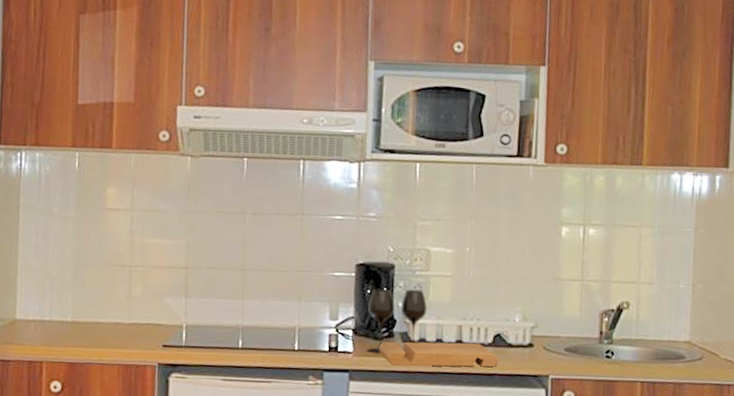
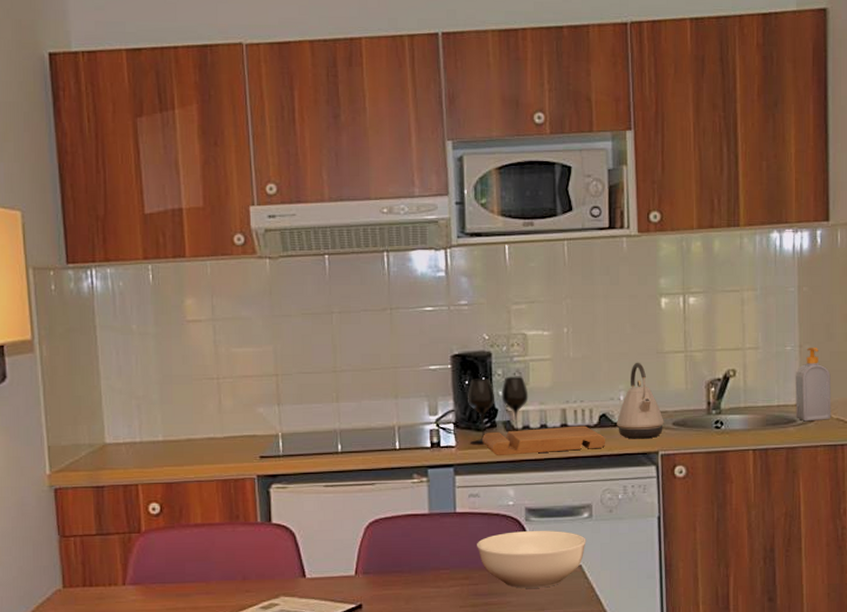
kettle: none [510,286,557,362] -> present [617,362,664,439]
soap bottle: none [685,287,721,360] -> present [795,347,832,422]

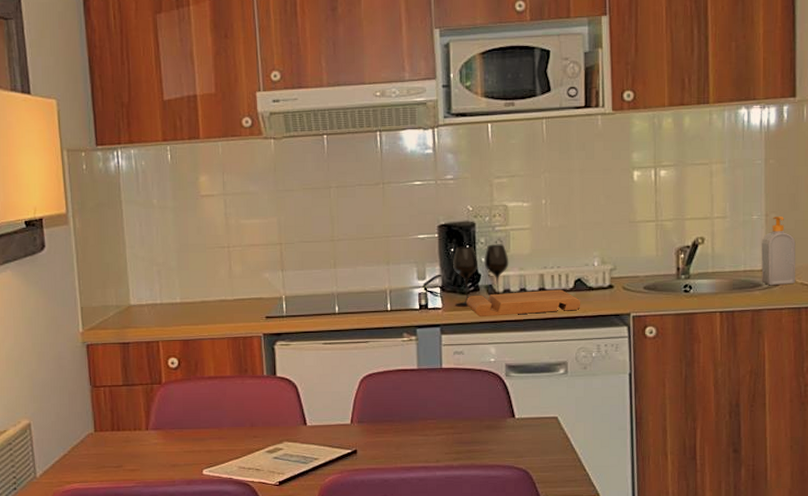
bowl: present [476,530,586,589] -> none [460,384,562,438]
kettle: present [617,362,664,439] -> none [591,230,636,302]

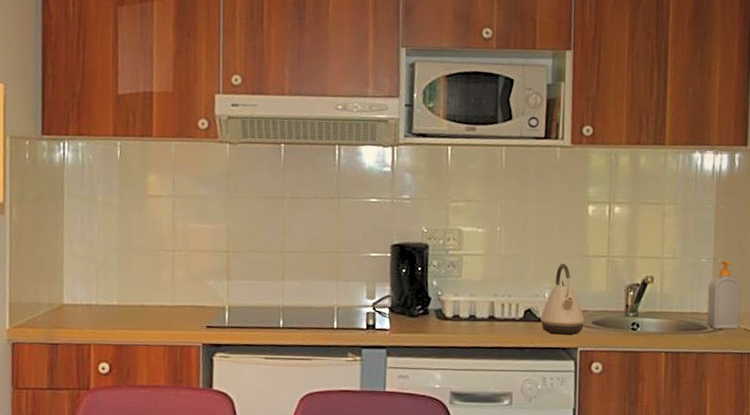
wine glass: present [453,244,509,308] -> none [402,268,461,331]
cutting board: present [466,289,581,316] -> none [415,318,530,342]
kettle: none [591,230,636,302] -> present [540,263,585,335]

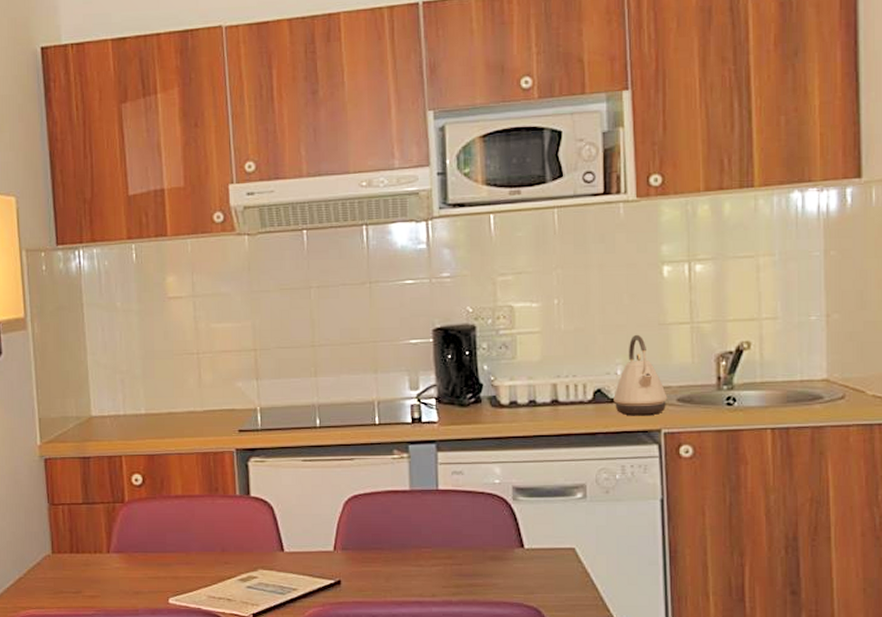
soap bottle: present [707,260,741,330] -> none [821,316,866,398]

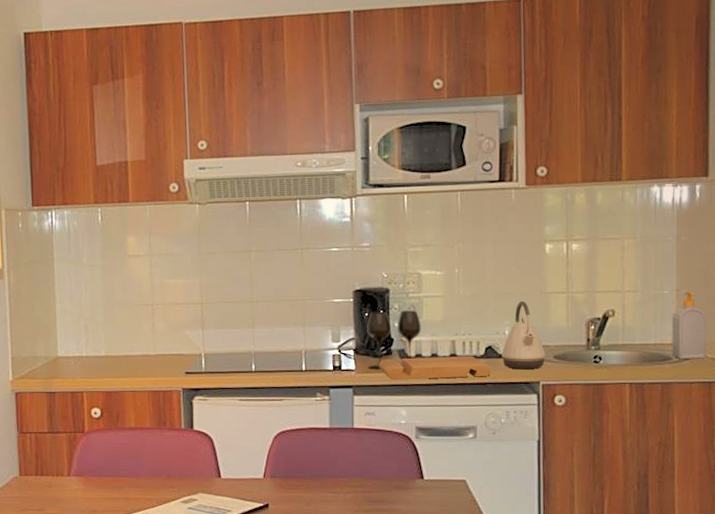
wine glass: none [451,349,516,422] -> present [367,310,422,371]
cutting board: none [466,401,602,432] -> present [379,356,491,380]
soap bottle: none [821,316,866,398] -> present [671,291,707,360]

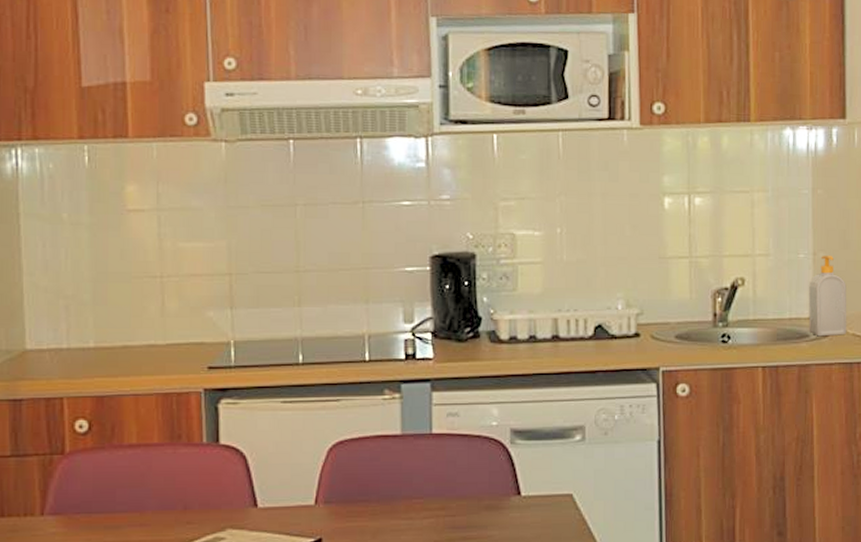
wine glass: present [367,310,422,371] -> none [448,280,516,359]
cutting board: present [379,356,491,380] -> none [464,337,602,369]
kettle: present [501,301,546,370] -> none [614,267,666,353]

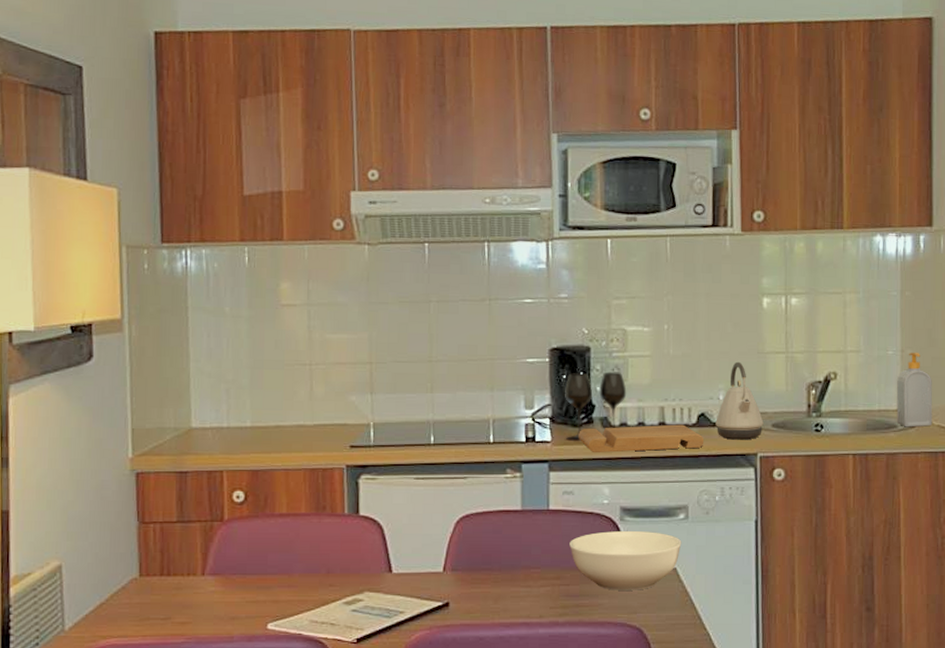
wine glass: none [448,280,516,359] -> present [565,371,627,442]
bowl: none [454,454,578,521] -> present [568,530,682,590]
cutting board: none [464,337,602,369] -> present [578,424,704,453]
kettle: none [614,267,666,353] -> present [715,361,764,440]

